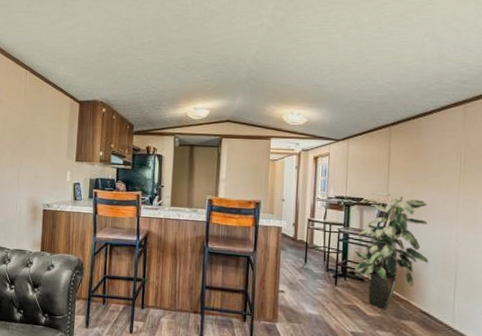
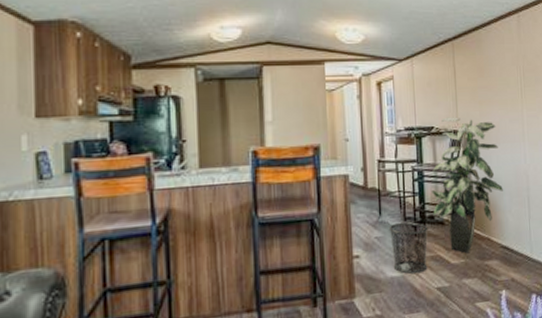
waste bin: none [312,272,348,317] -> present [389,222,428,275]

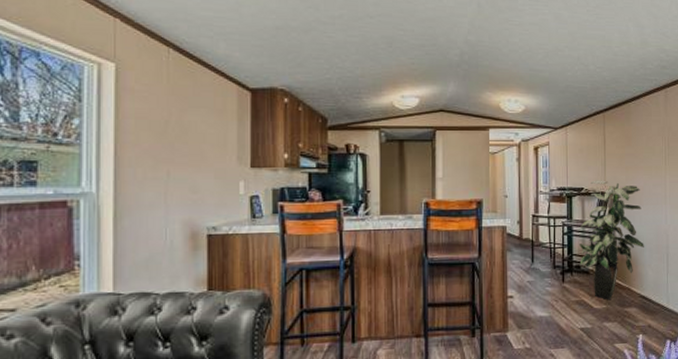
waste bin: present [389,222,428,275] -> none [539,270,575,315]

